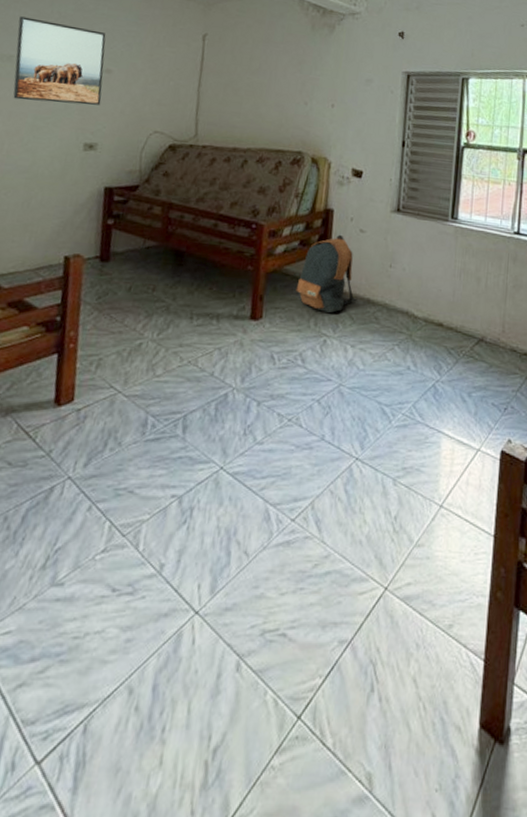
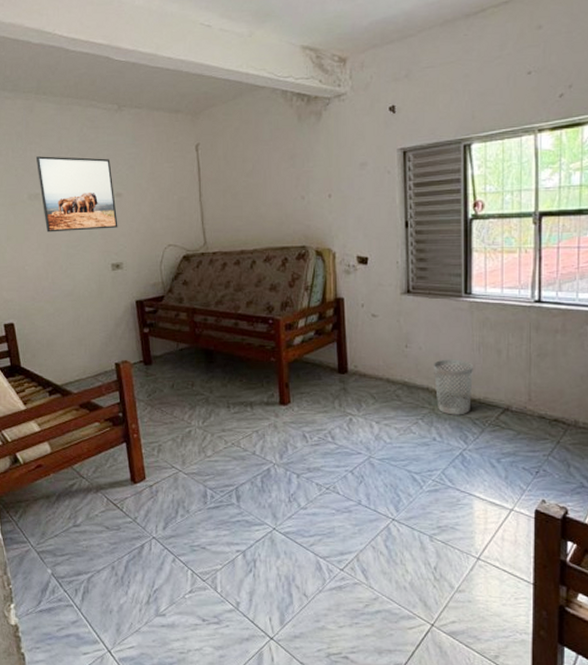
backpack: present [296,234,357,313] -> none [318,321,377,394]
wastebasket: none [414,282,453,344] -> present [433,359,473,415]

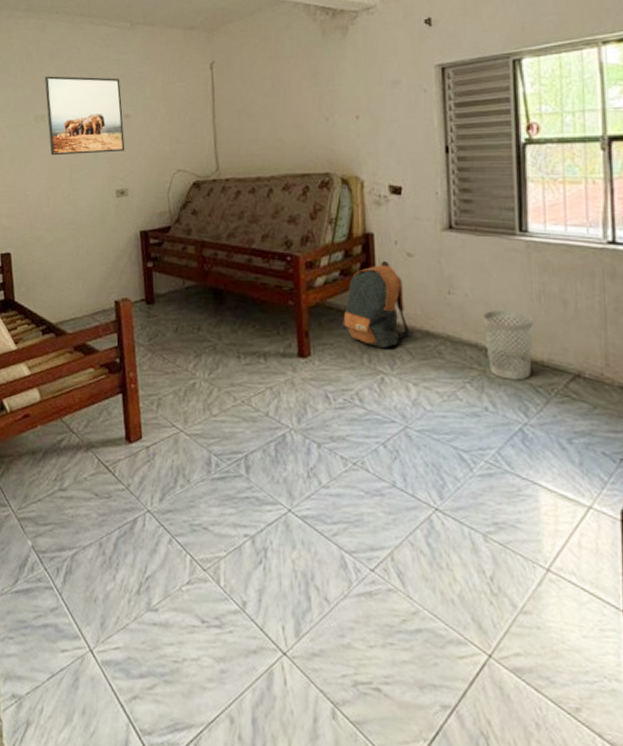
backpack: none [318,321,377,394] -> present [343,260,414,348]

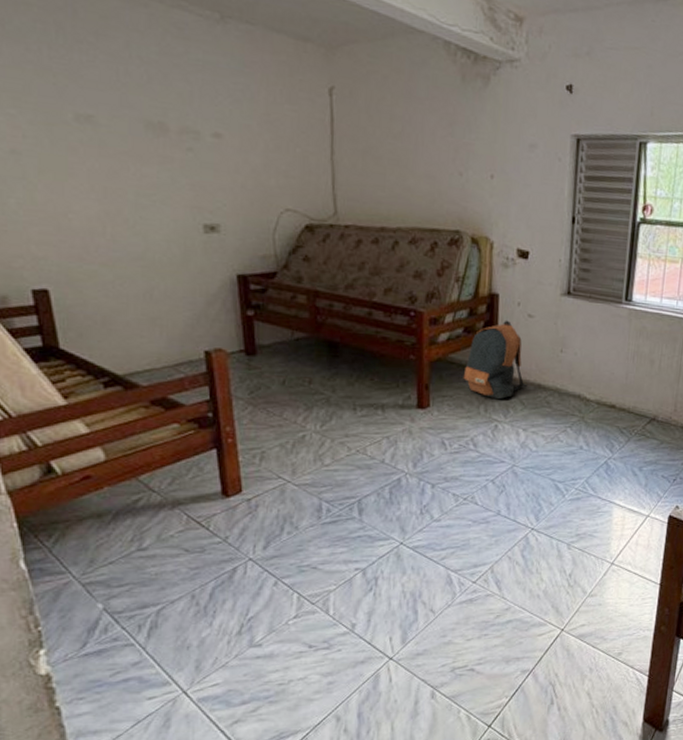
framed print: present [45,76,125,156] -> none [89,62,215,179]
wastebasket: present [482,309,533,381] -> none [586,366,626,424]

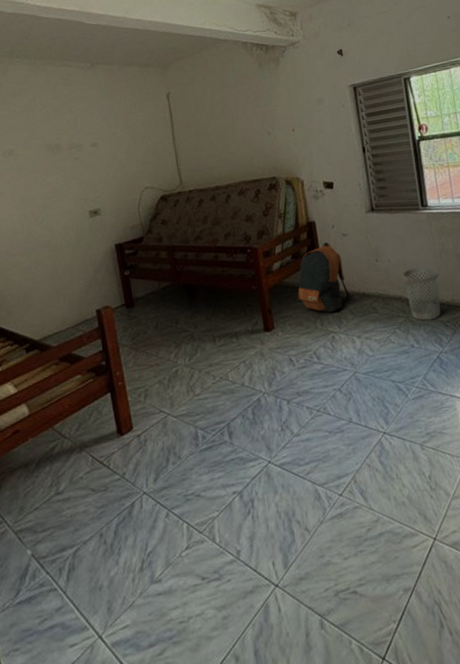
wastebasket: none [586,366,626,424] -> present [402,267,441,321]

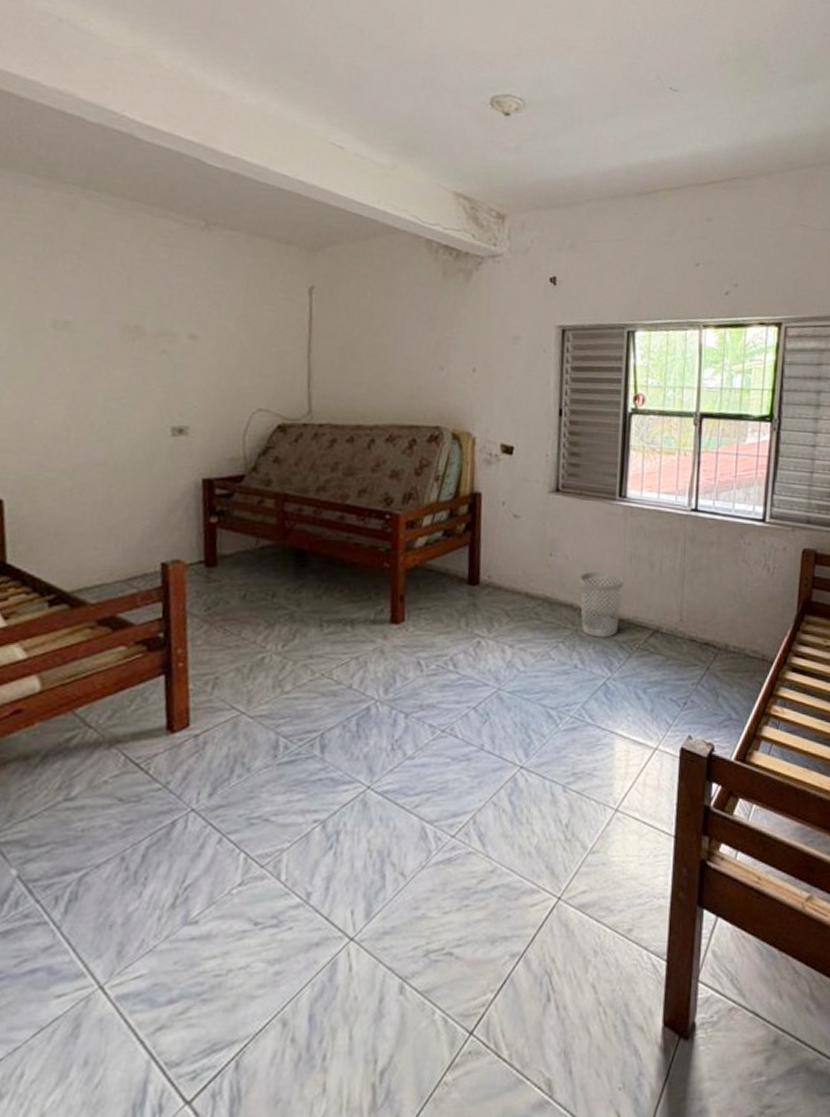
backpack: present [298,242,354,313] -> none [442,521,514,610]

